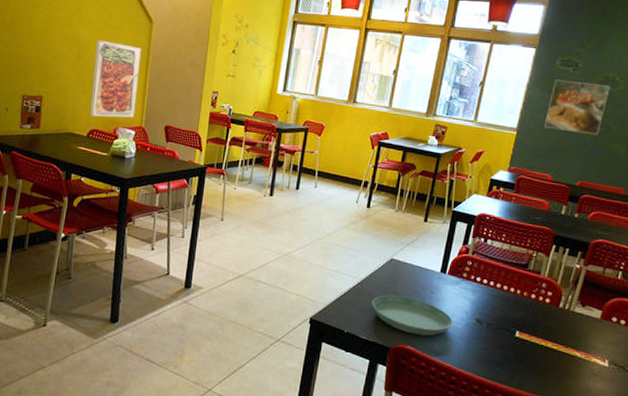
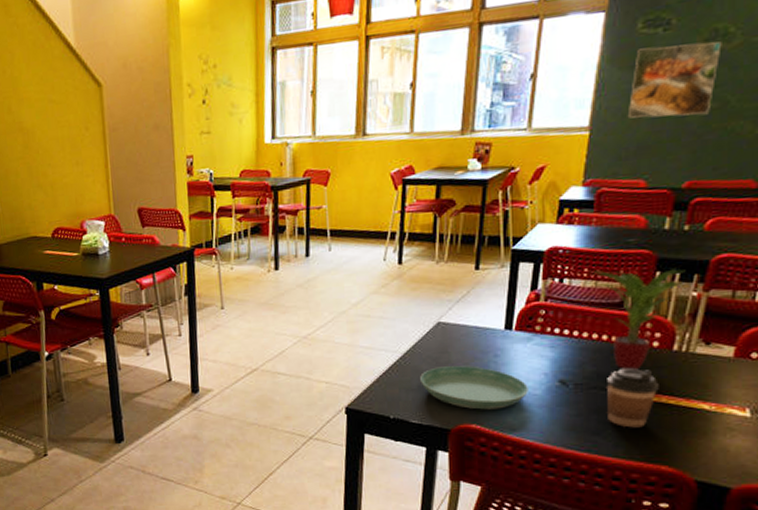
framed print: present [89,40,142,118] -> none [42,120,101,213]
potted plant: none [506,236,573,319] -> present [589,267,686,371]
coffee cup: none [507,317,547,365] -> present [606,369,659,428]

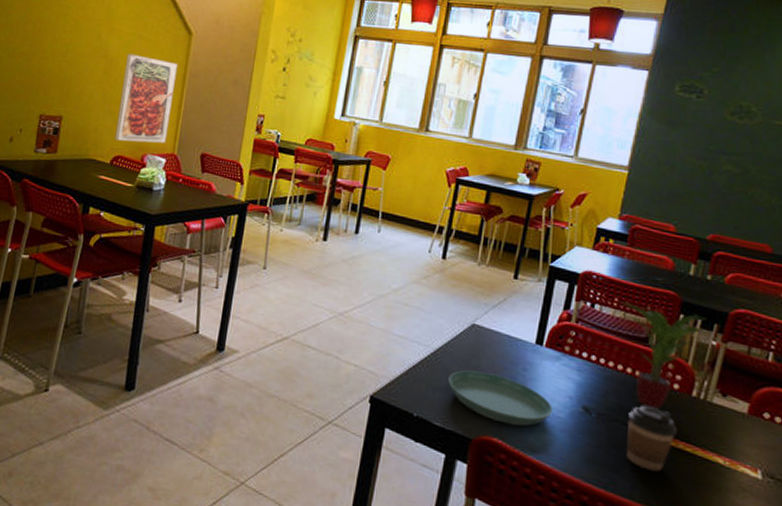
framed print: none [42,120,101,213] -> present [114,54,178,144]
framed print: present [627,41,722,118] -> none [662,108,745,178]

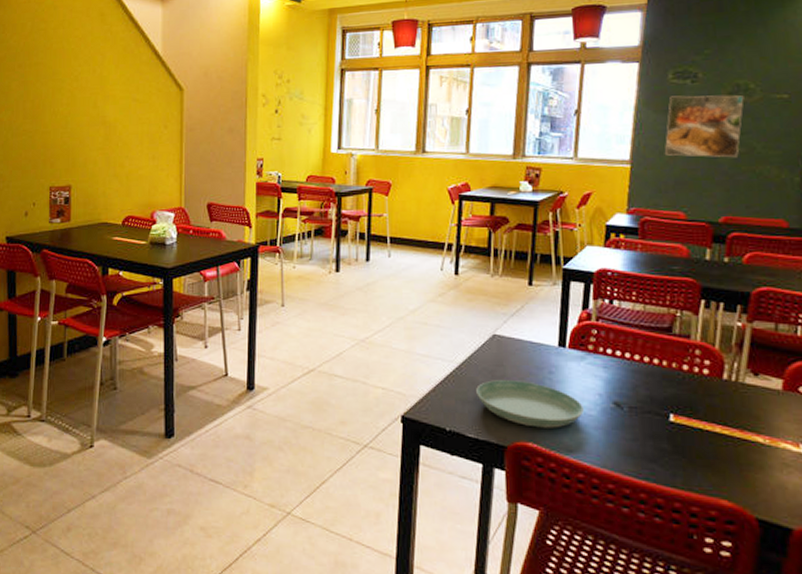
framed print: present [114,54,178,144] -> none [123,117,174,201]
potted plant: present [619,300,707,410] -> none [637,293,729,397]
coffee cup: present [625,406,677,472] -> none [661,395,712,457]
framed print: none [662,108,745,178] -> present [664,95,744,158]

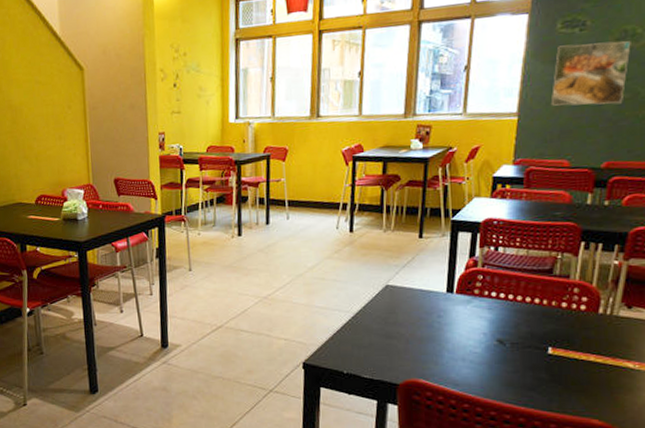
saucer: present [476,380,584,428] -> none [371,325,469,366]

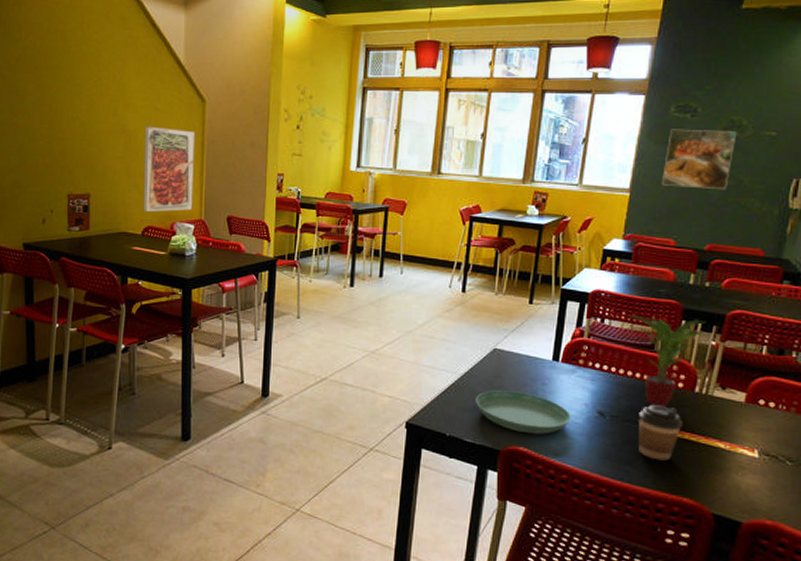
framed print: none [29,99,81,182] -> present [143,126,196,212]
saucer: none [371,325,469,366] -> present [476,390,571,434]
potted plant: none [521,238,607,331] -> present [627,313,706,407]
coffee cup: none [540,330,587,384] -> present [637,405,683,461]

